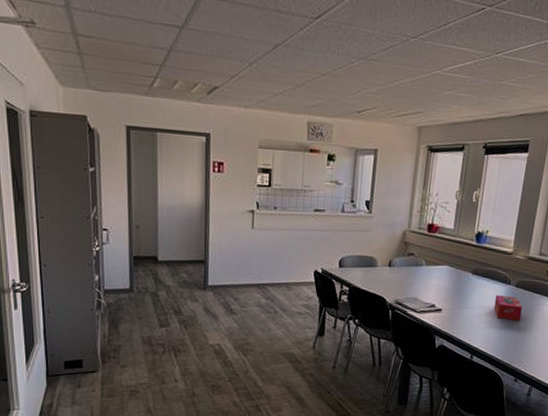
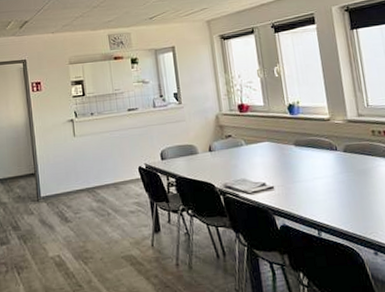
tissue box: present [494,294,523,321] -> none [325,162,360,188]

